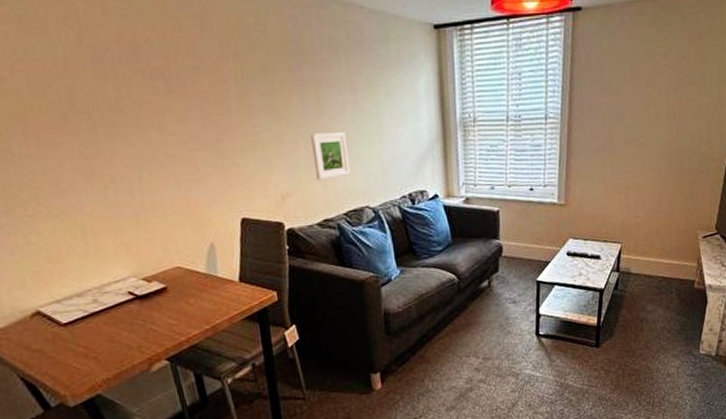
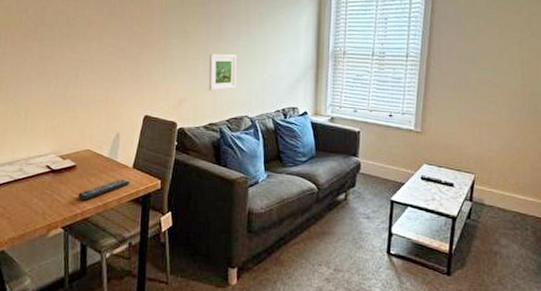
remote control: none [177,295,239,326] -> present [78,179,129,201]

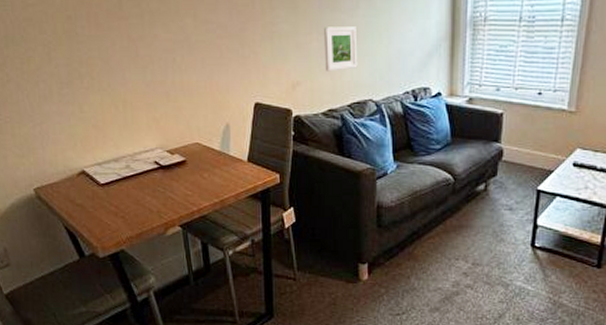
remote control: present [78,179,129,201] -> none [192,174,245,198]

